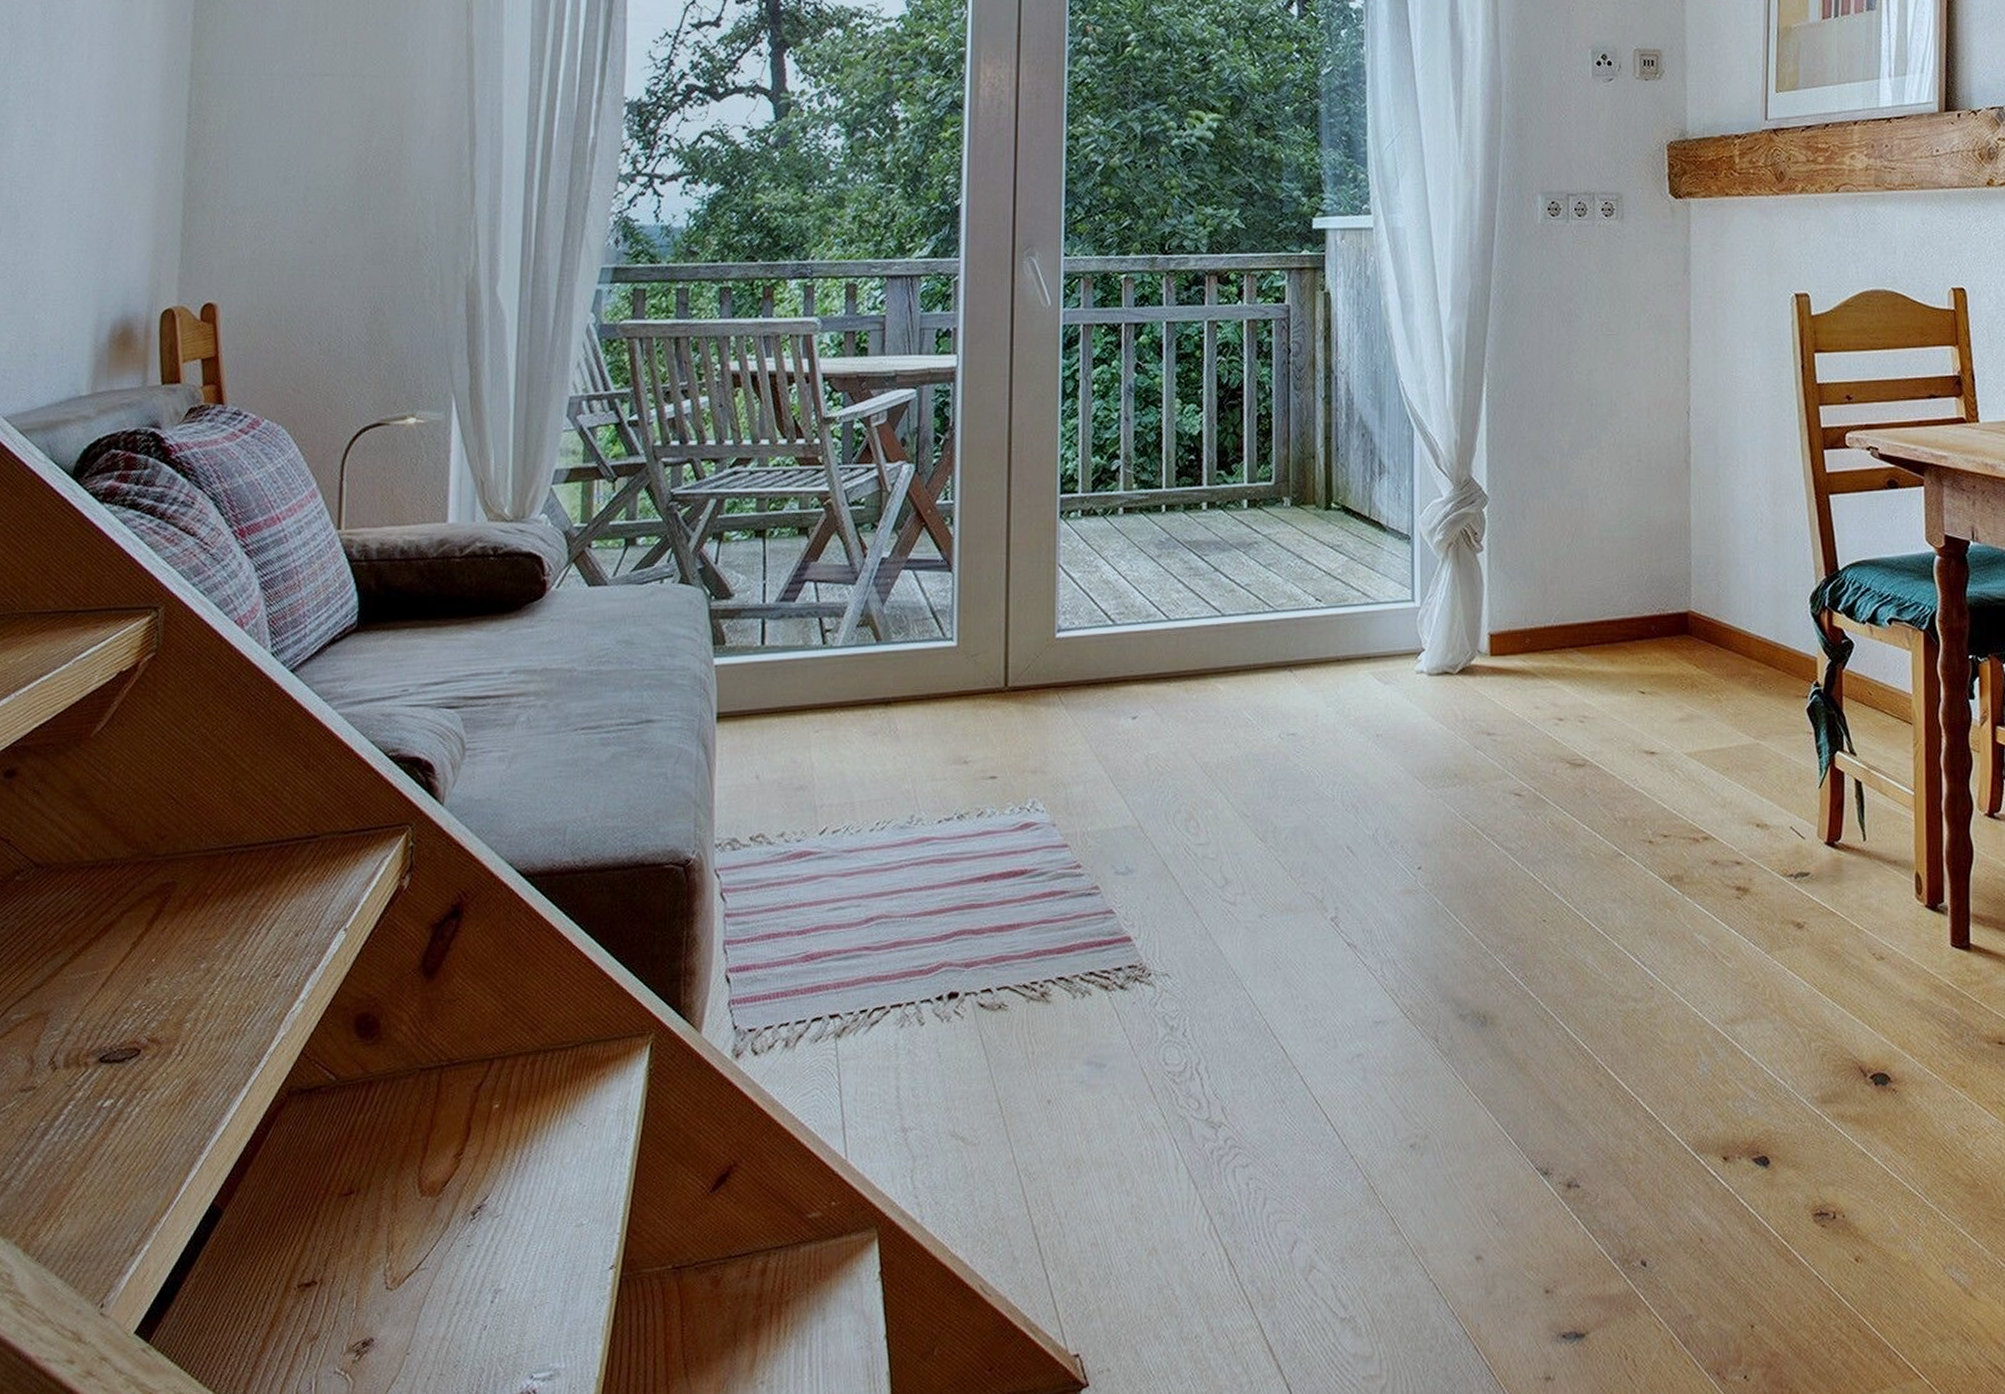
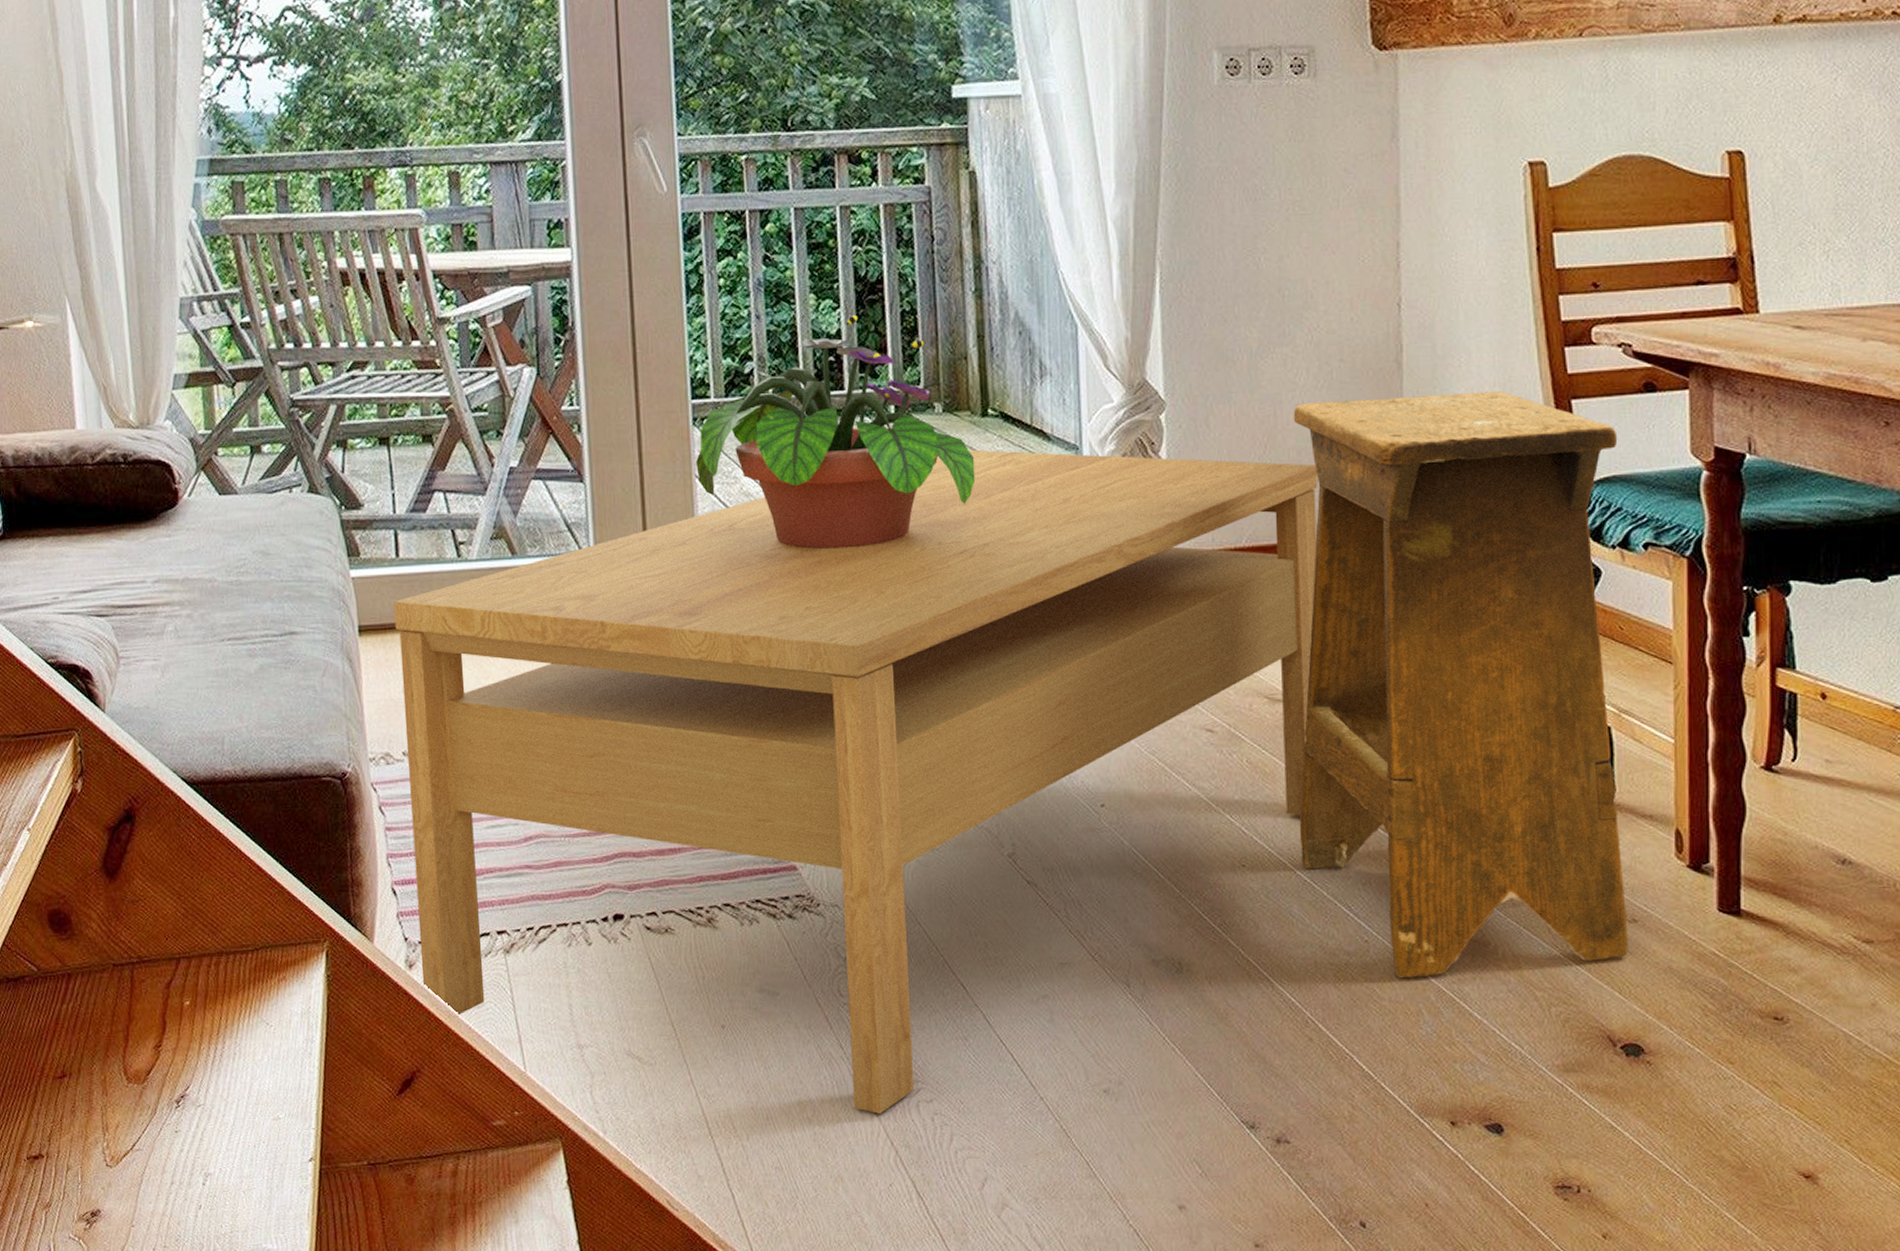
coffee table: none [748,539,1617,1182] -> present [394,449,1318,1114]
potted flower: none [1060,416,1317,632] -> present [696,313,976,549]
stool: none [1594,488,1877,1021] -> present [1293,391,1629,978]

